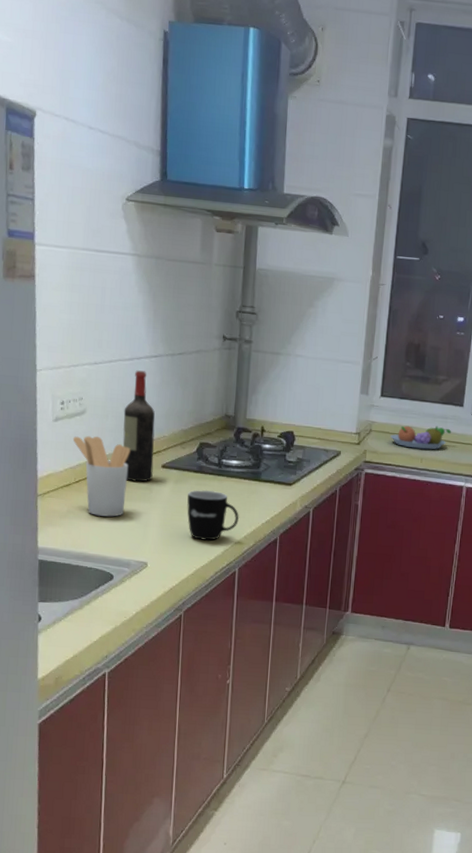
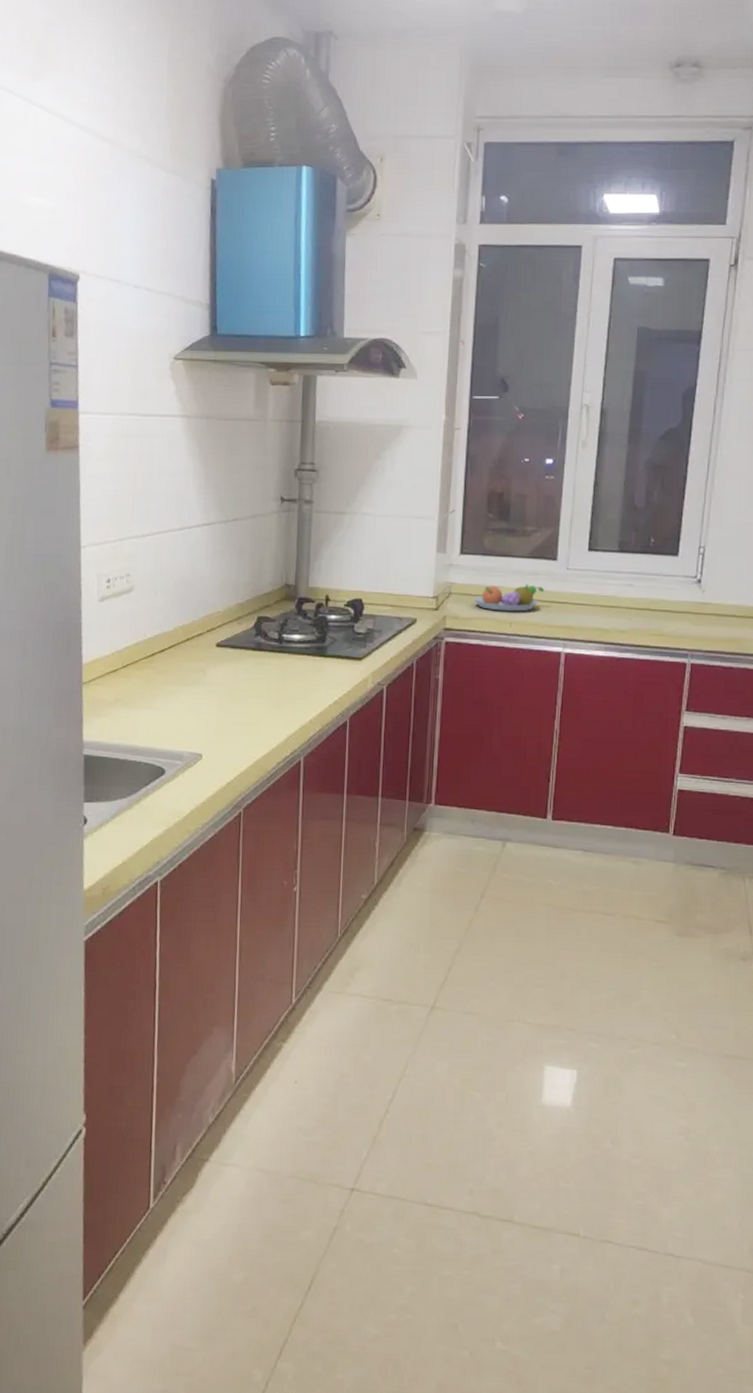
utensil holder: present [72,435,130,517] -> none [119,614,181,704]
wine bottle: present [122,370,155,482] -> none [173,541,209,664]
mug: present [187,489,239,541] -> none [245,669,303,728]

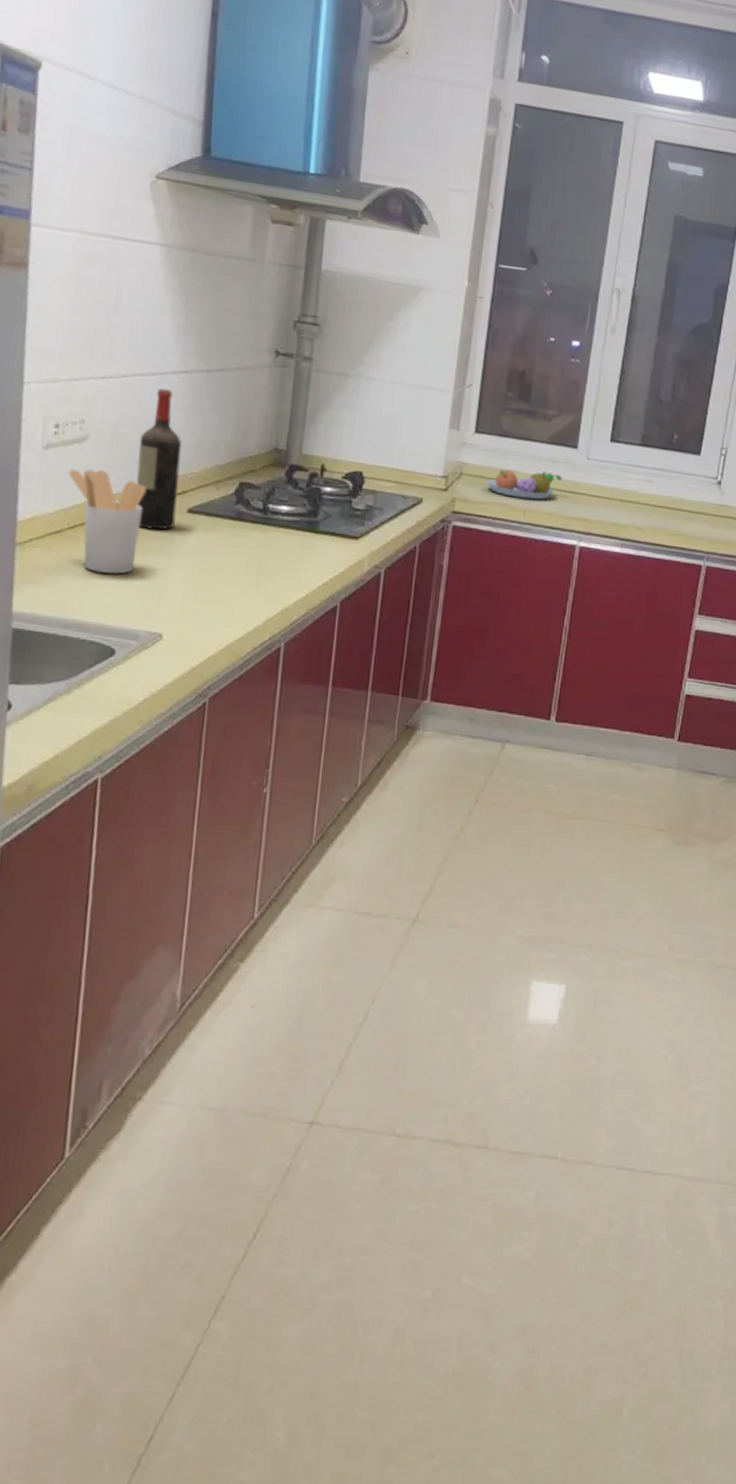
utensil holder: none [119,614,181,704] -> present [68,468,146,574]
wine bottle: none [173,541,209,664] -> present [136,388,182,530]

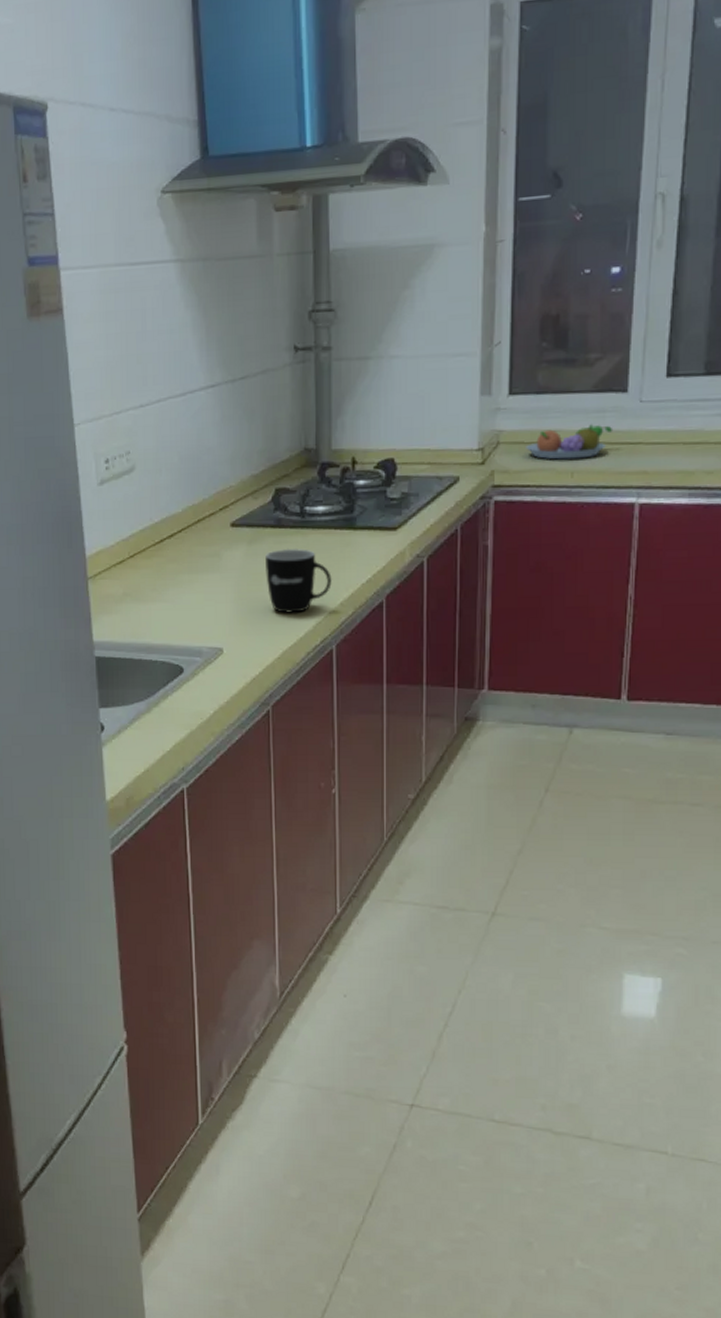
utensil holder: present [68,468,146,574] -> none [122,496,191,596]
wine bottle: present [136,388,182,530] -> none [179,407,221,548]
mug: none [219,542,288,608] -> present [265,548,332,614]

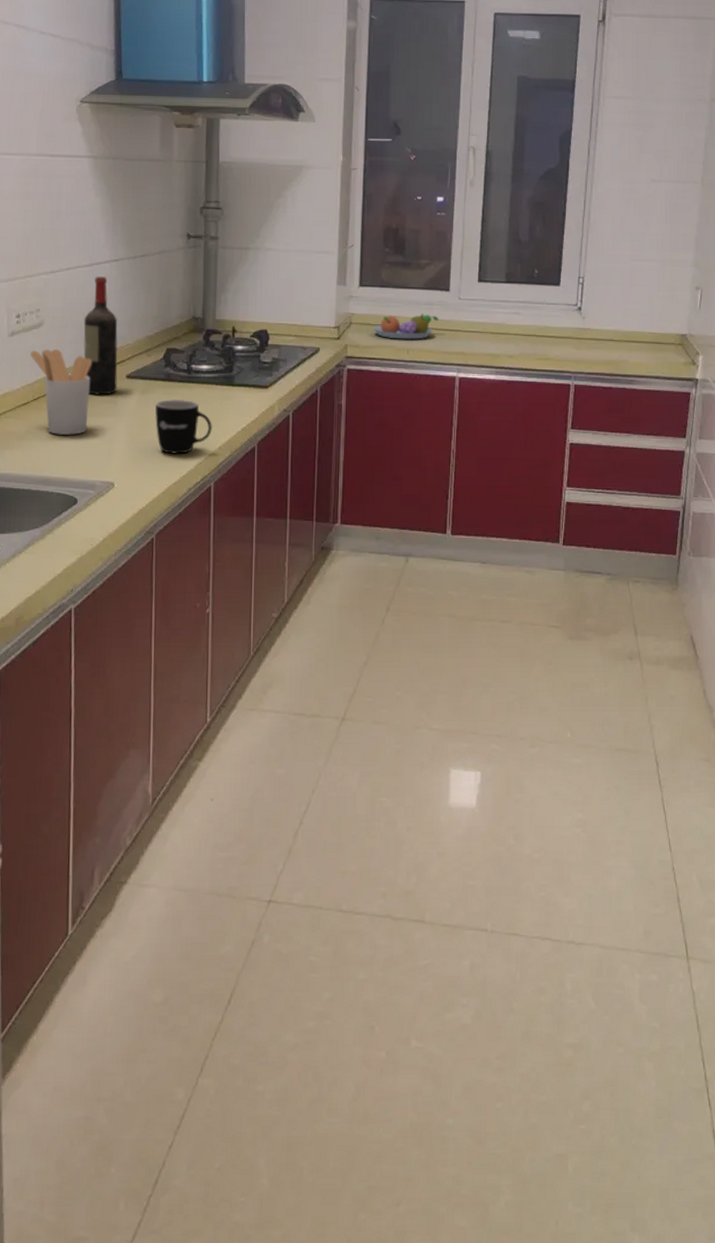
utensil holder: none [122,496,191,596] -> present [30,348,92,435]
wine bottle: none [179,407,221,548] -> present [83,276,118,395]

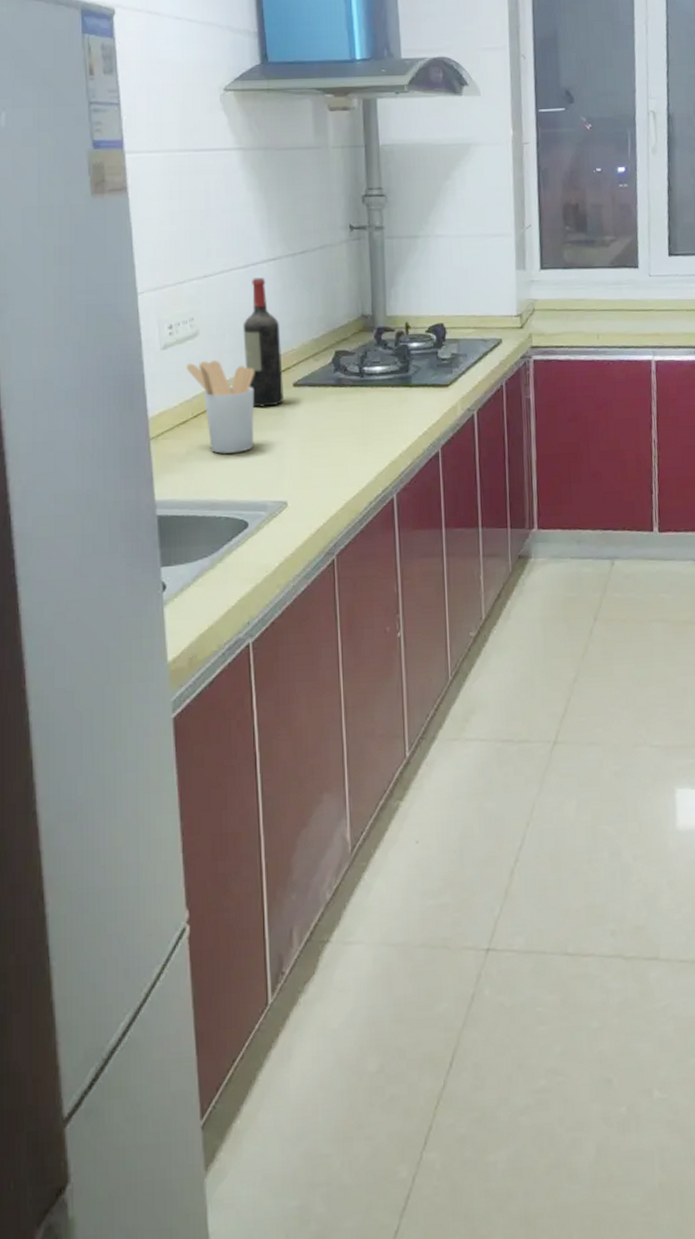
mug: present [155,398,212,455] -> none [327,405,391,467]
fruit bowl: present [372,314,439,340] -> none [557,294,629,324]

